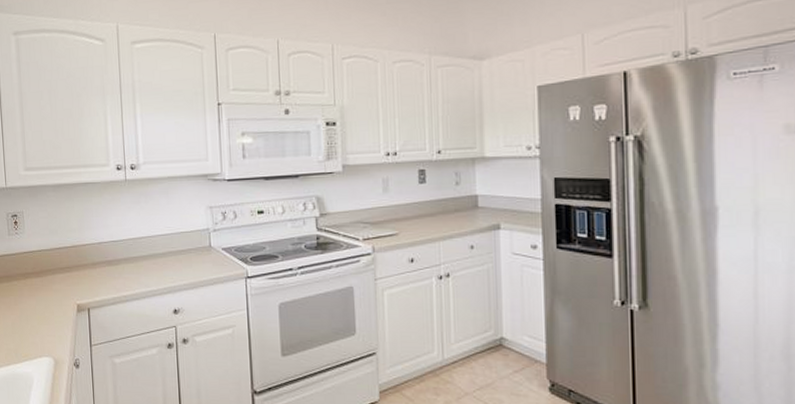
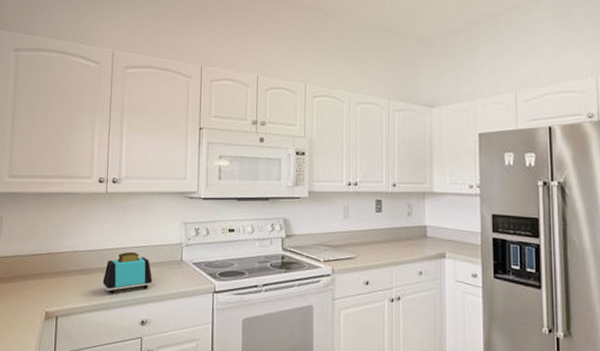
toaster: none [131,240,182,284] -> present [102,251,152,294]

